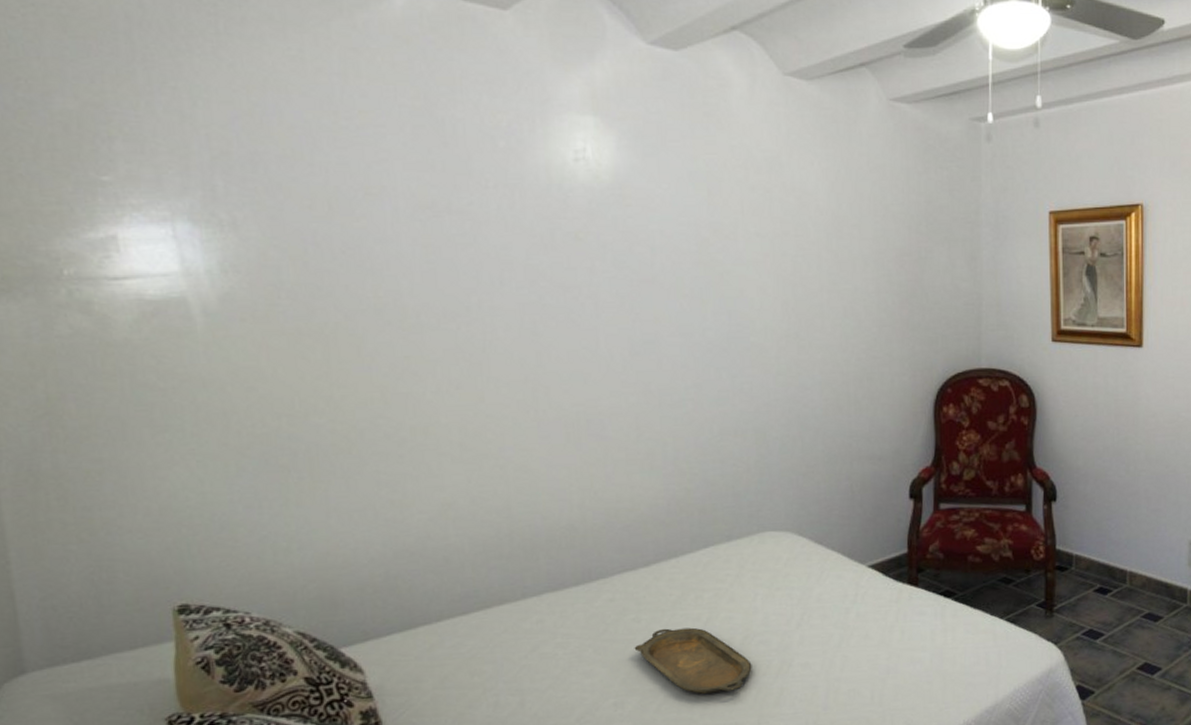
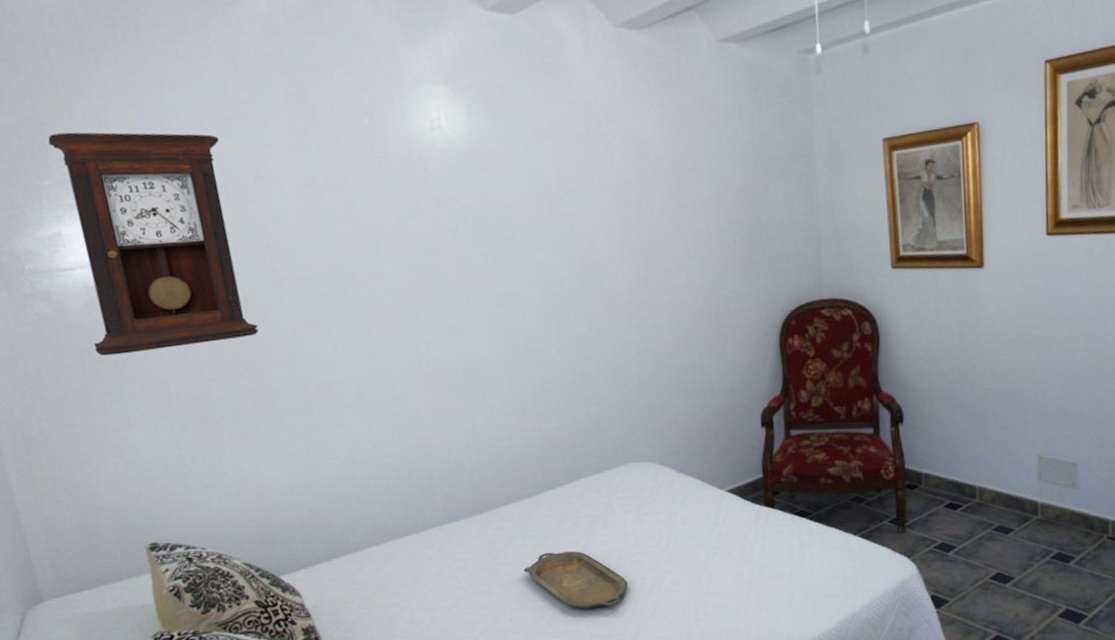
pendulum clock: none [116,124,348,381] -> present [48,132,259,356]

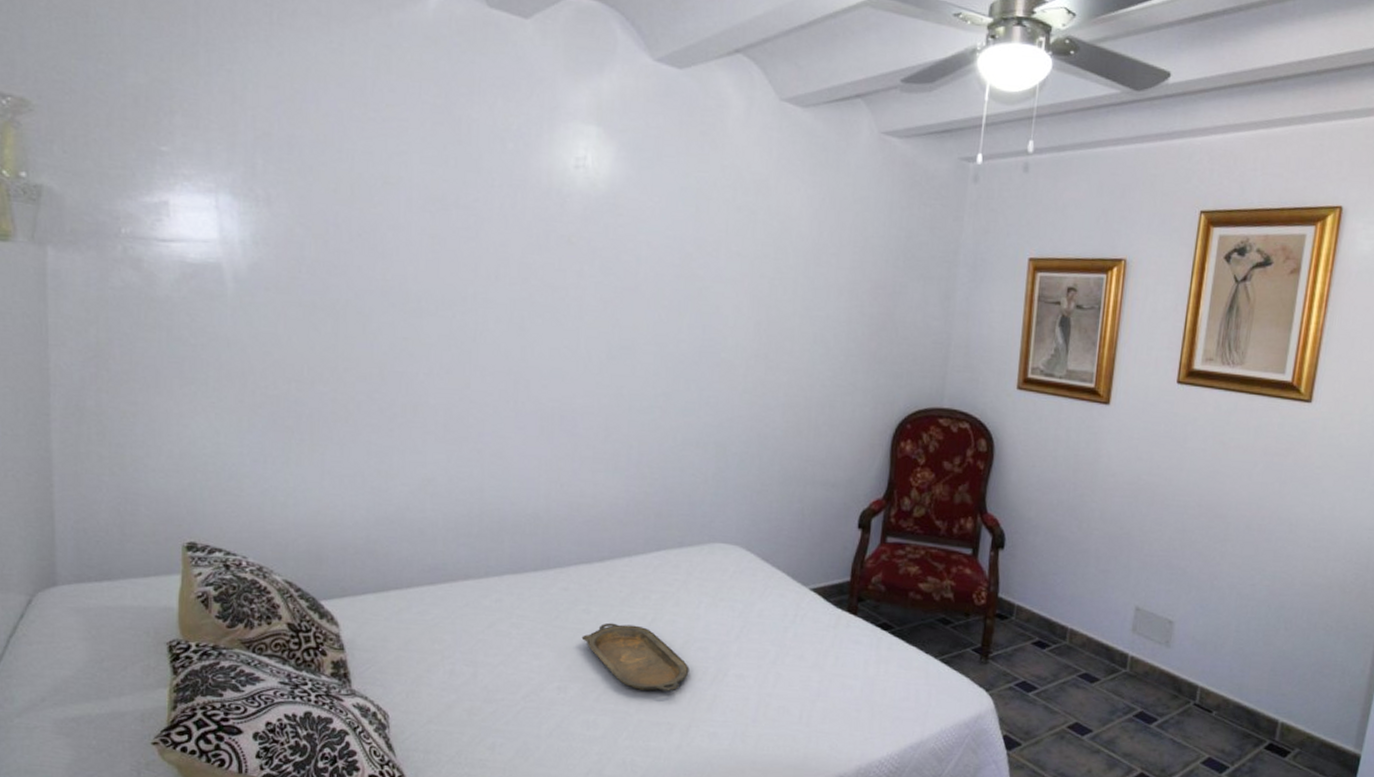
pendulum clock: present [48,132,259,356] -> none [176,100,355,343]

